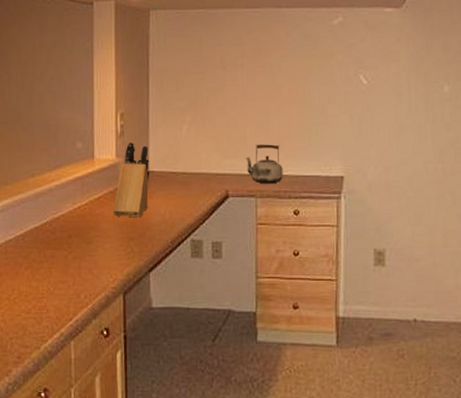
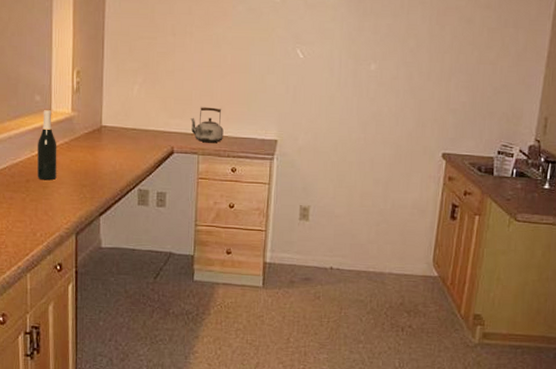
wine bottle: none [80,156,101,235] -> present [37,109,57,181]
knife block: present [114,142,150,218] -> none [68,98,103,167]

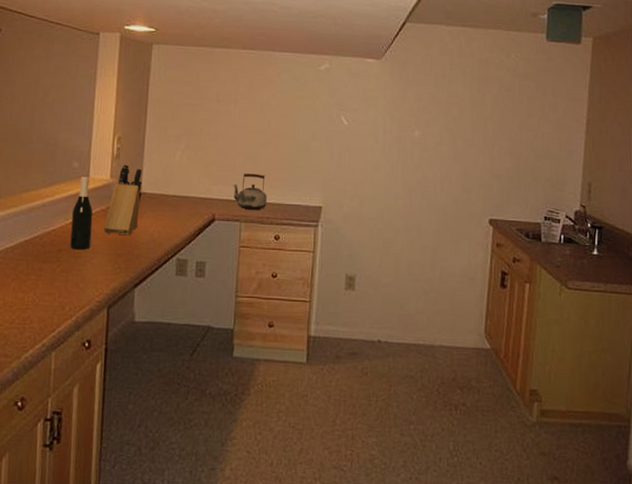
knife block: none [68,98,103,167] -> present [104,164,143,236]

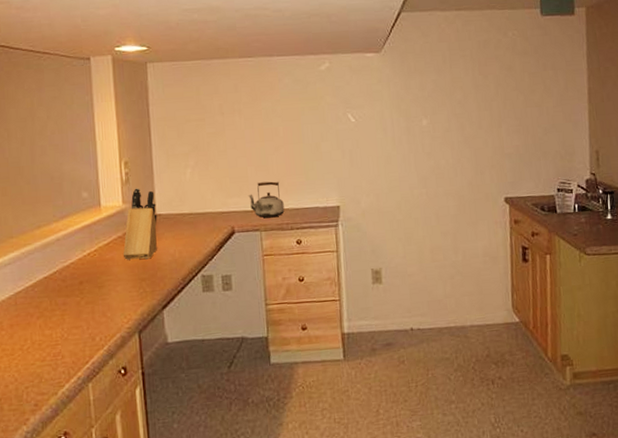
wine bottle: present [70,175,93,250] -> none [89,204,113,280]

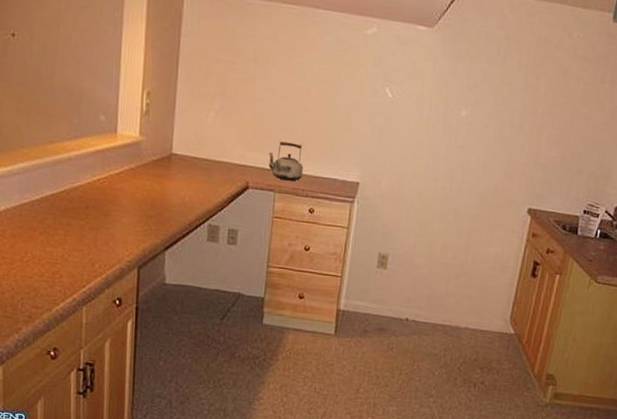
knife block: present [123,188,157,260] -> none [133,122,174,197]

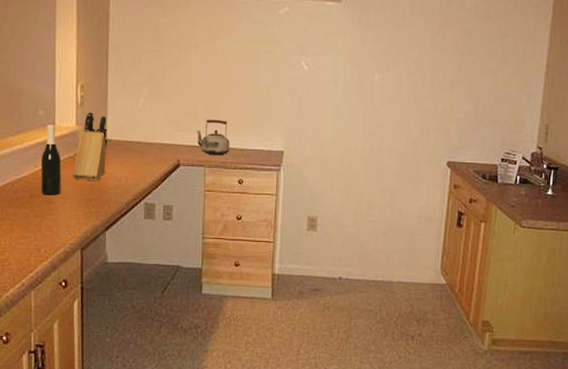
wine bottle: none [98,130,122,209] -> present [41,123,62,196]
knife block: none [133,122,174,197] -> present [73,112,108,181]

